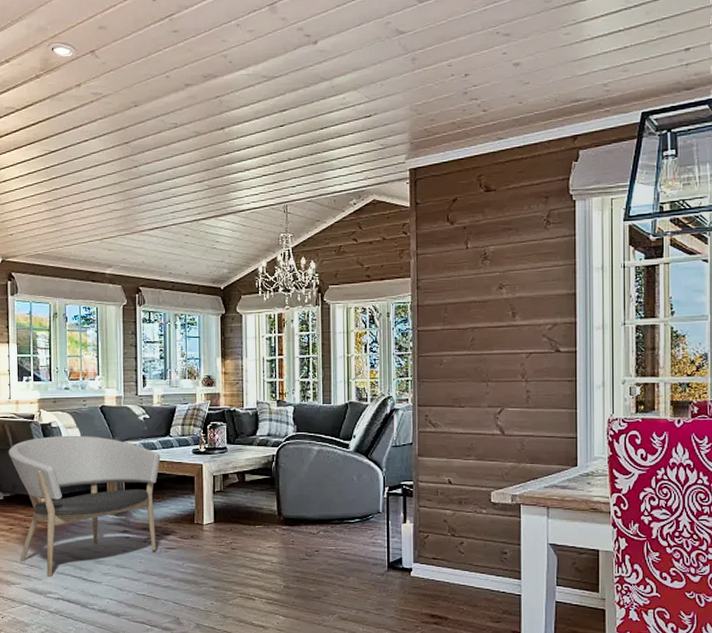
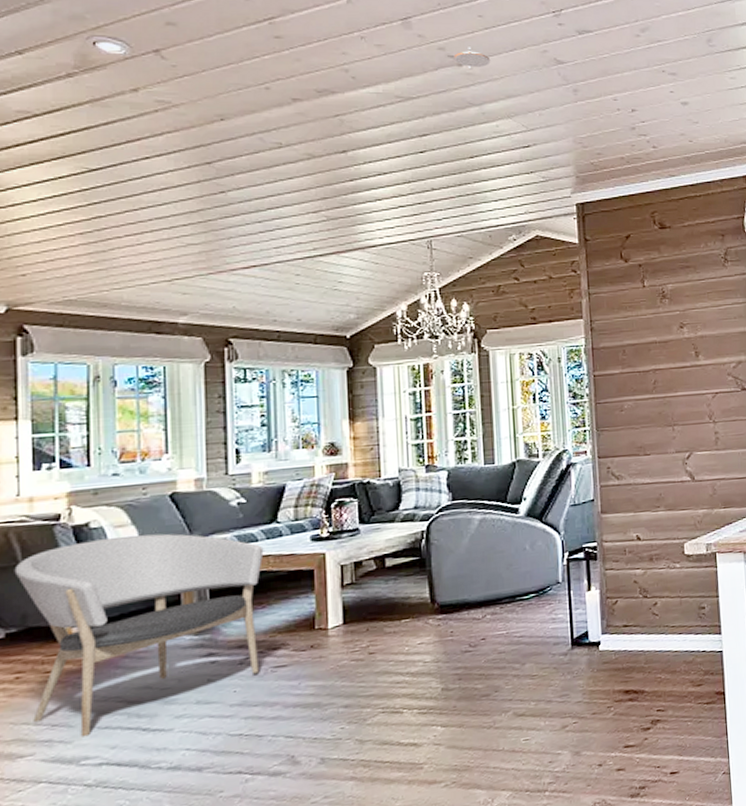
recessed light: none [310,25,341,47] -> present [453,47,491,70]

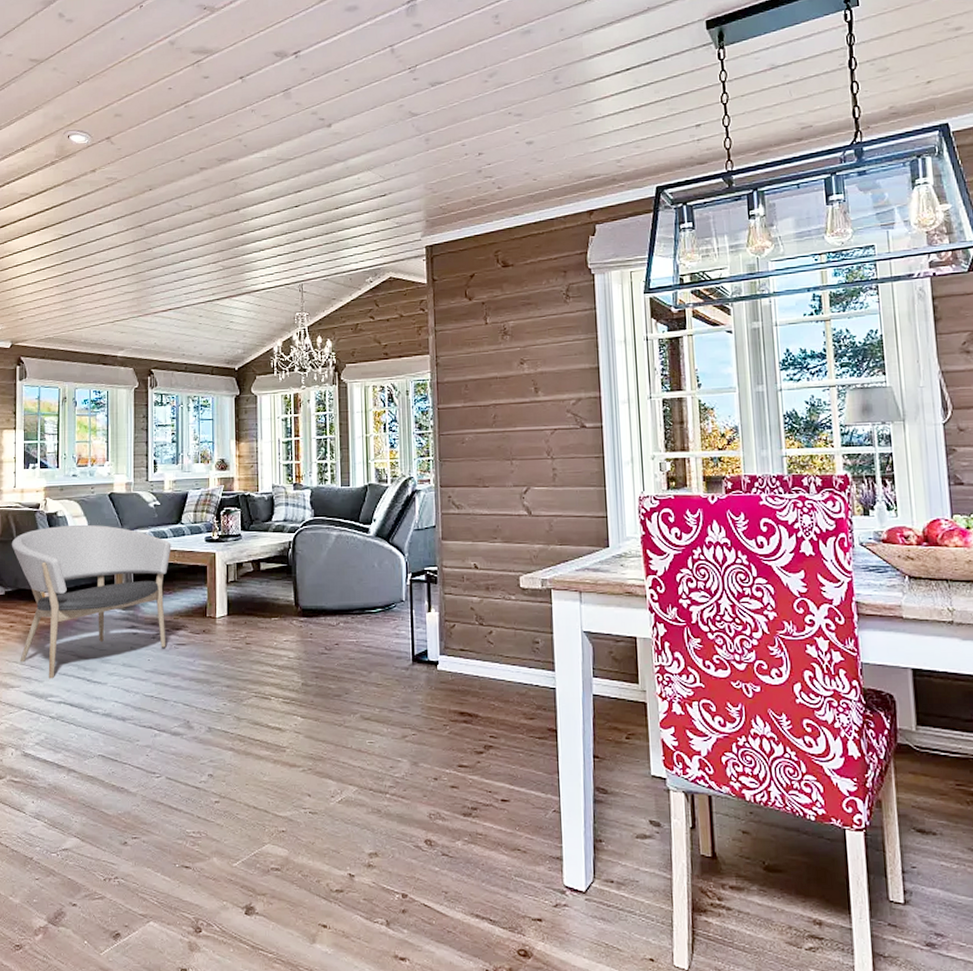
recessed light: present [453,47,491,70] -> none [324,109,355,129]

